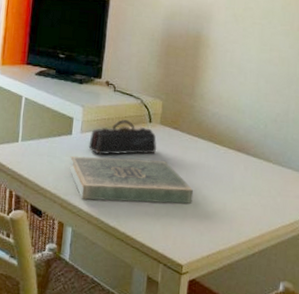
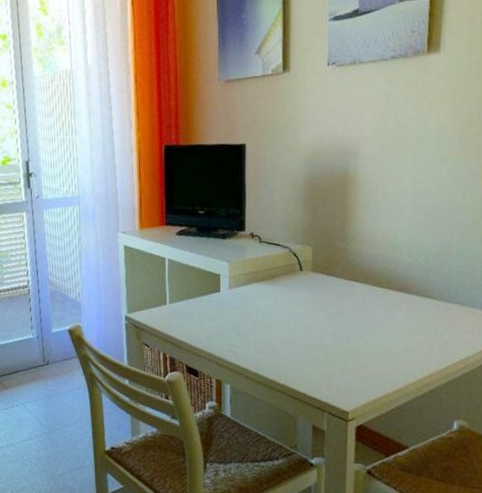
book: present [69,156,194,204] -> none [221,308,354,355]
pencil case: present [88,119,157,155] -> none [239,271,311,309]

